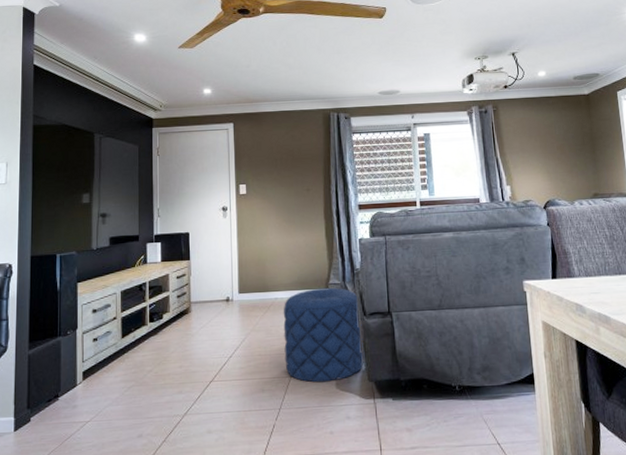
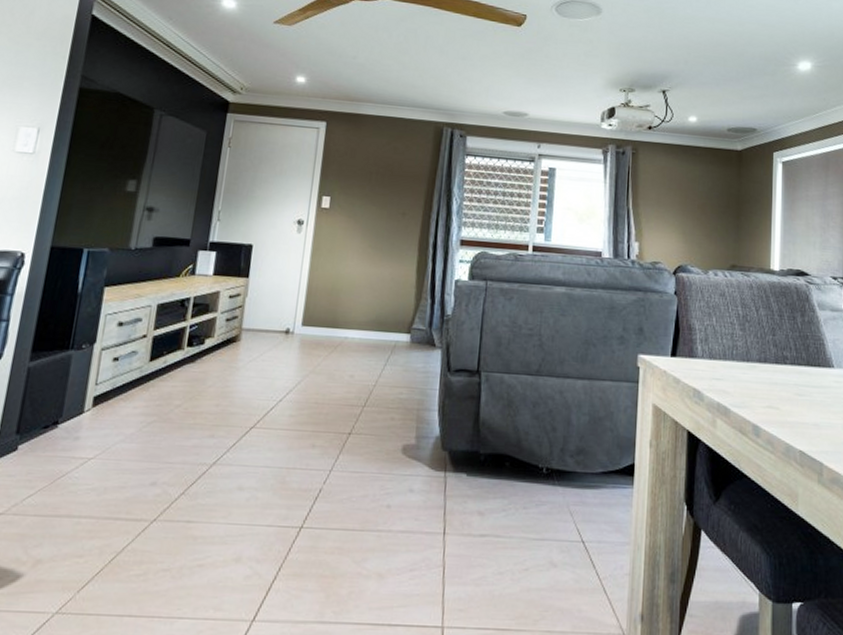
pouf: present [283,287,365,383] -> none [345,331,446,445]

